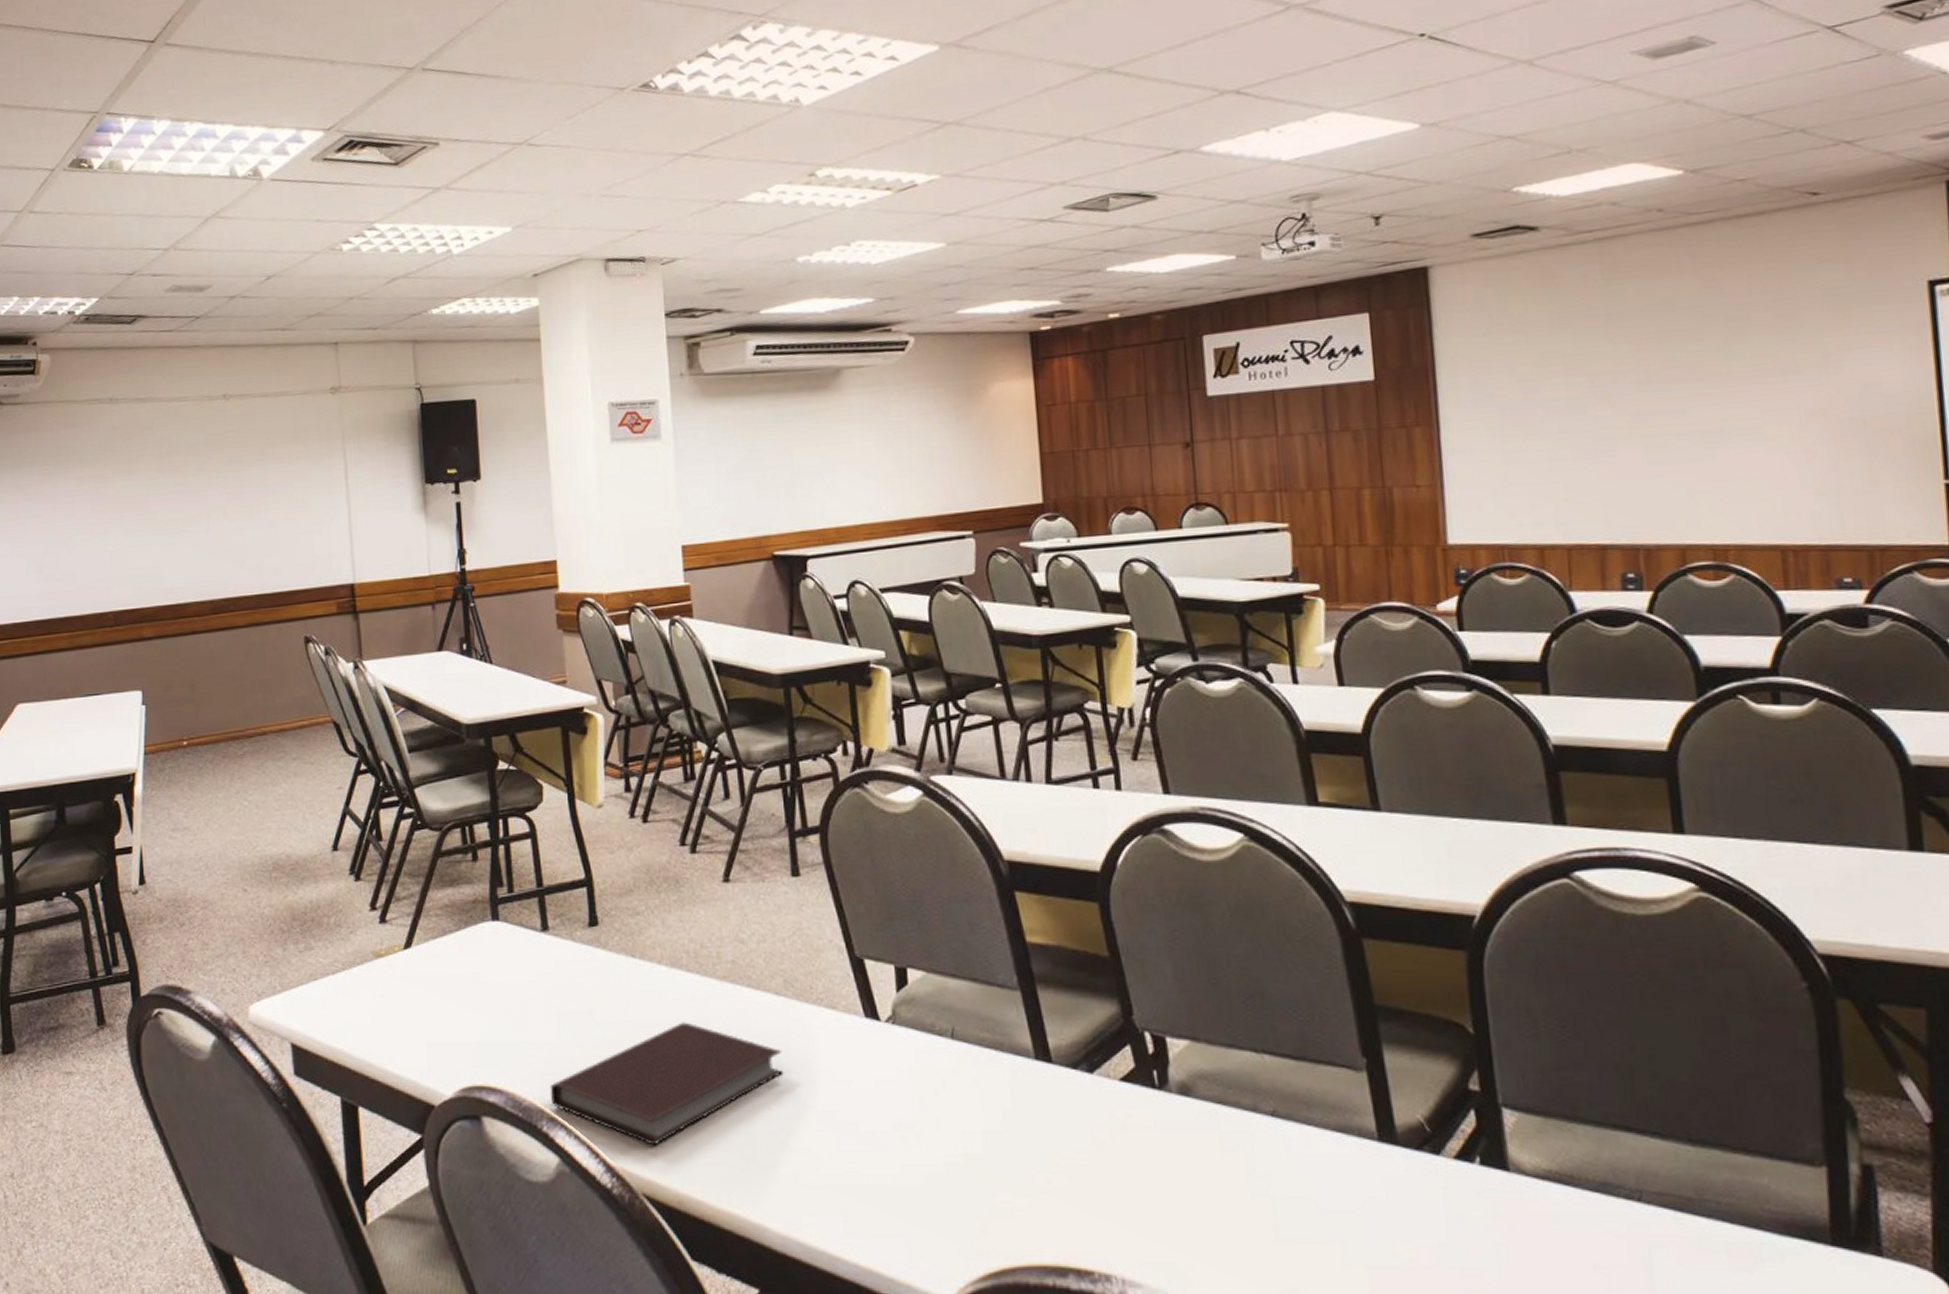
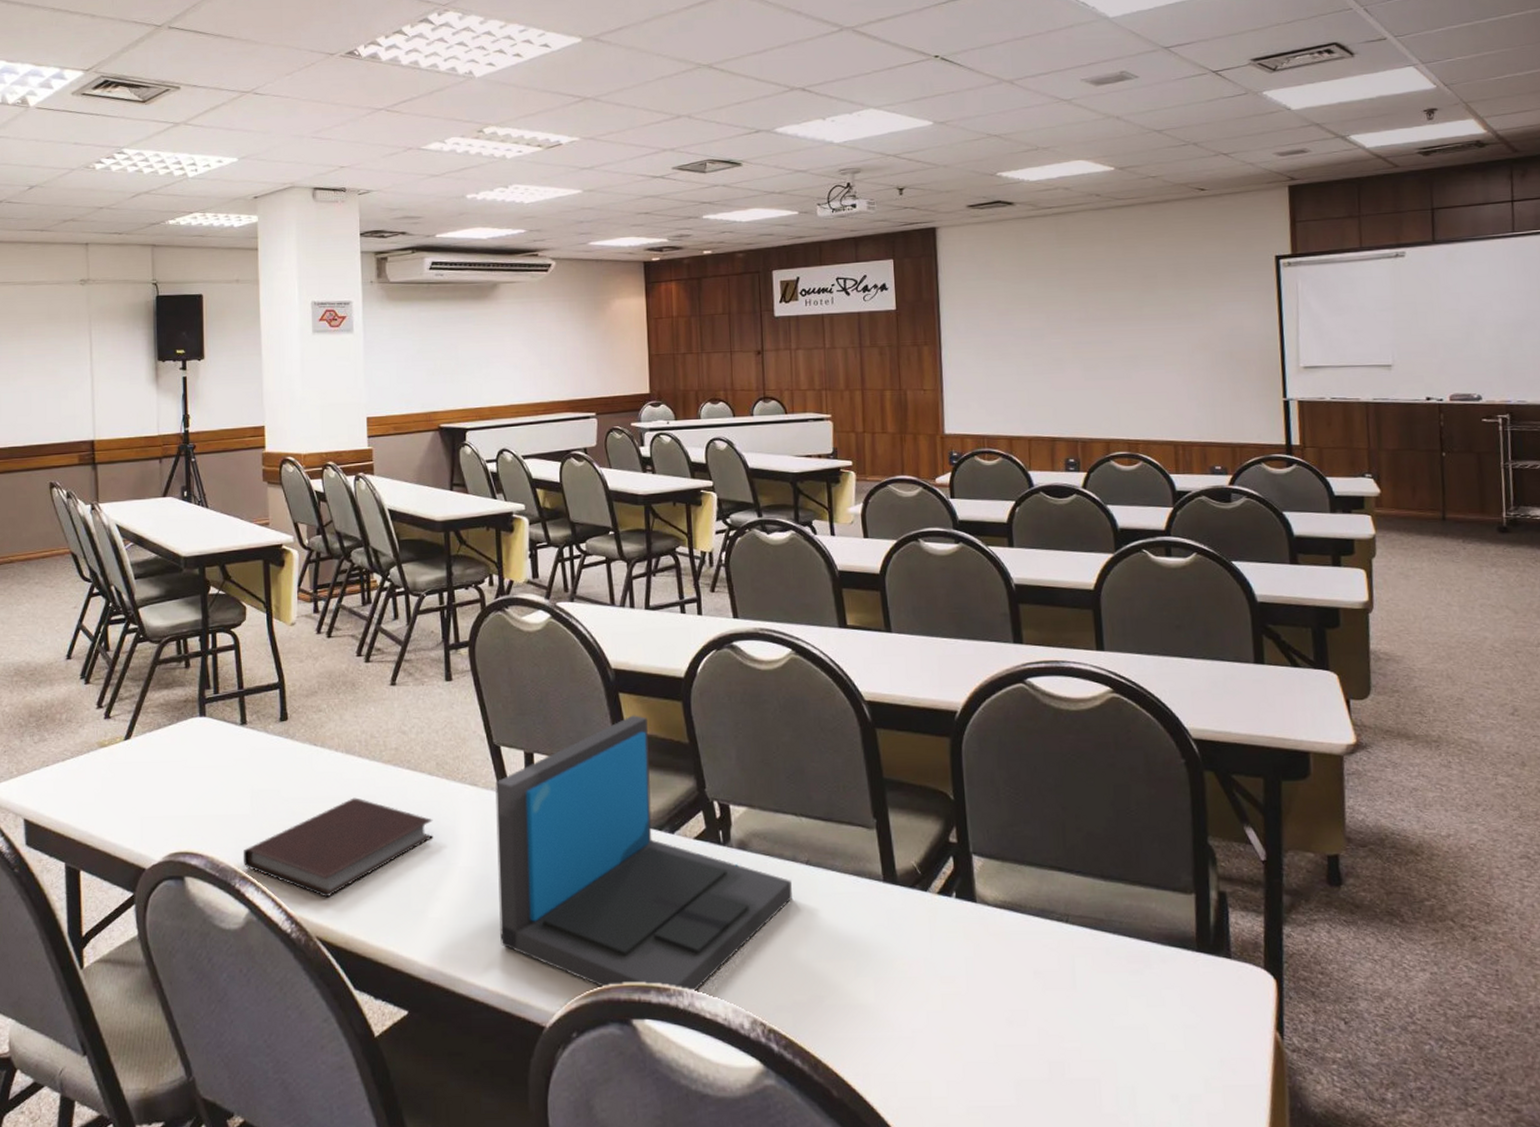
laptop: none [859,920,1254,1278] -> present [495,715,792,992]

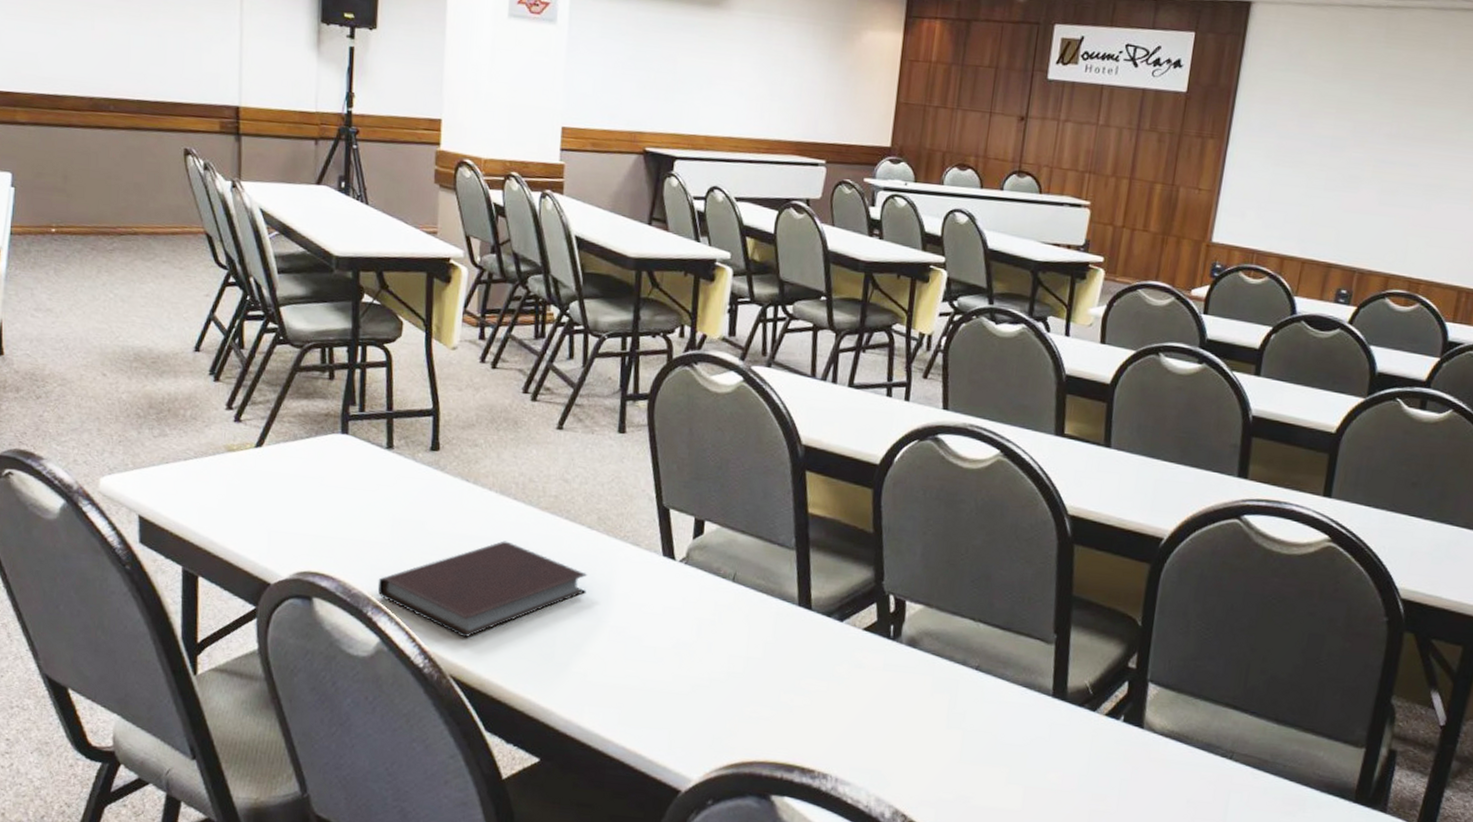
laptop: present [495,715,792,992] -> none [644,496,958,778]

